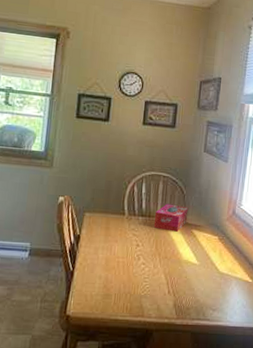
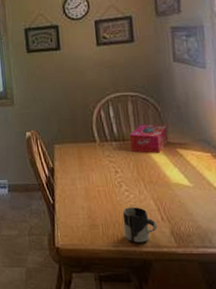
cup: none [133,279,164,314] -> present [122,207,158,243]

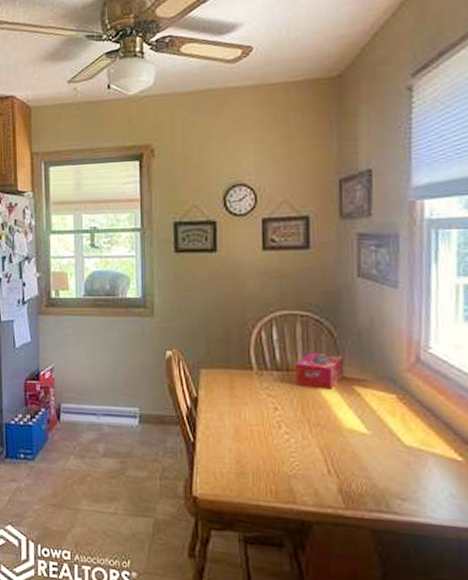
cup: present [122,207,158,243] -> none [279,454,322,500]

